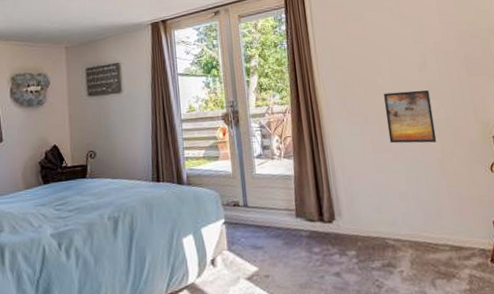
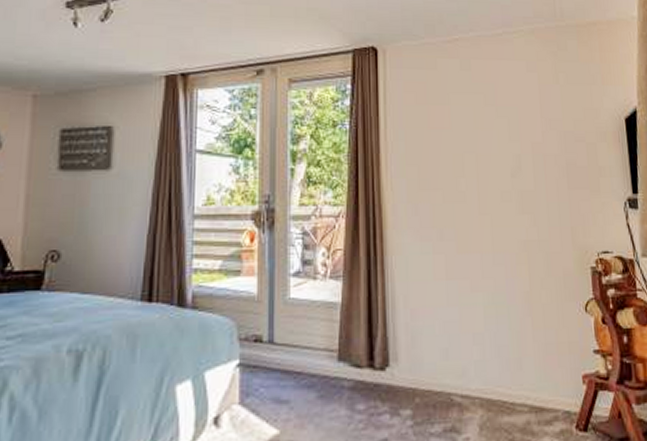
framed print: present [383,90,437,144] -> none [465,201,525,270]

